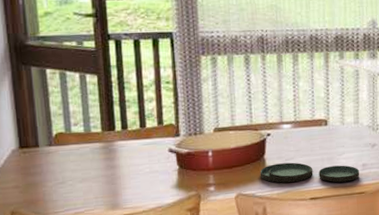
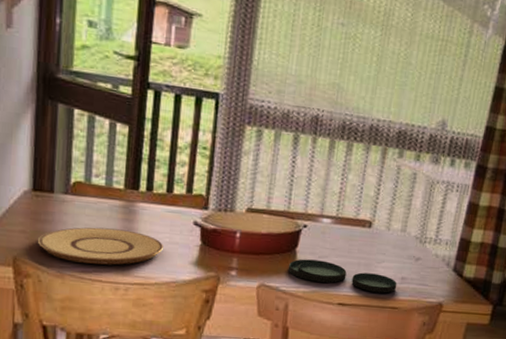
plate: none [31,168,145,206] -> present [38,227,163,265]

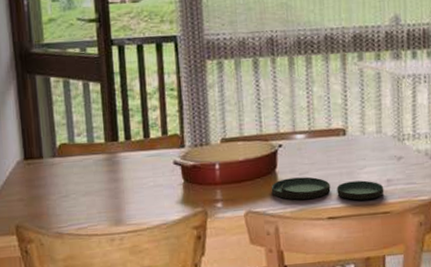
plate: present [38,227,163,265] -> none [35,181,149,221]

